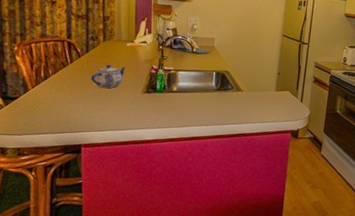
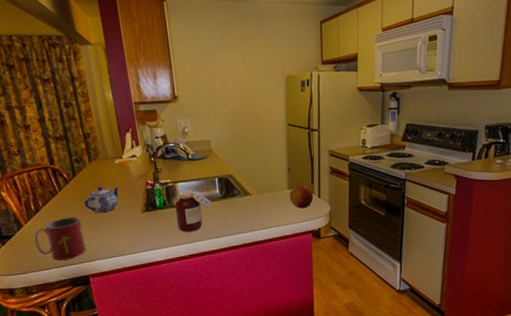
mug: none [37,88,85,127] -> present [34,217,86,261]
jar: none [172,79,206,117] -> present [174,190,211,232]
fruit: none [276,88,297,110] -> present [289,185,314,209]

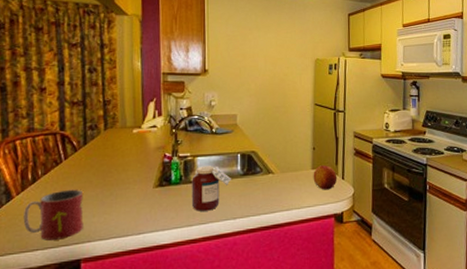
teapot: present [83,186,119,213] -> none [90,156,133,186]

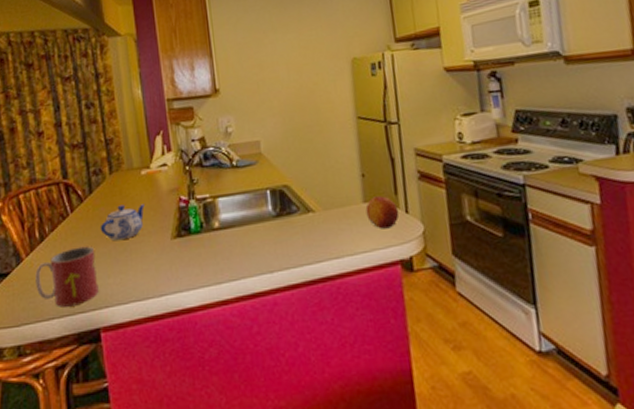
teapot: none [90,156,133,186] -> present [100,204,144,240]
jar: present [191,165,231,211] -> none [214,207,262,265]

